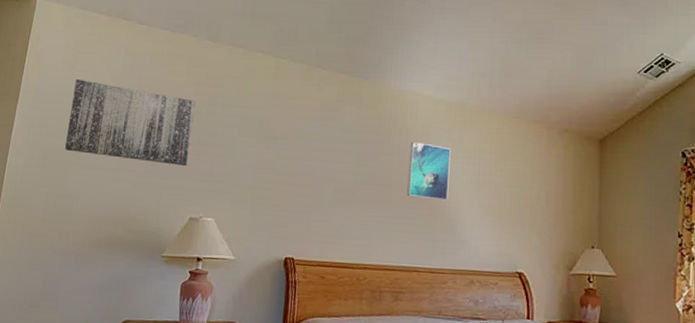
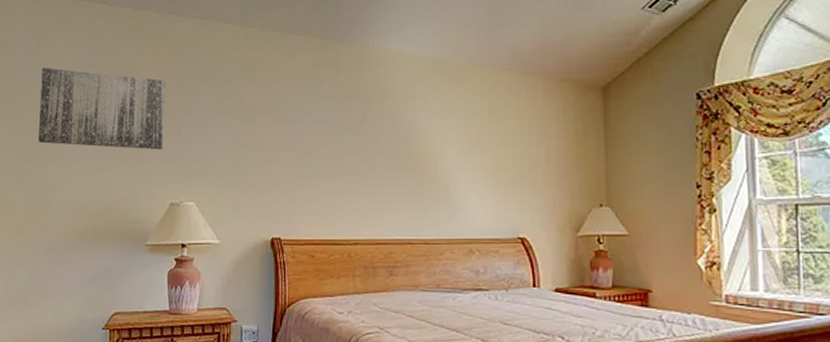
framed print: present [407,141,451,201] -> none [394,105,439,166]

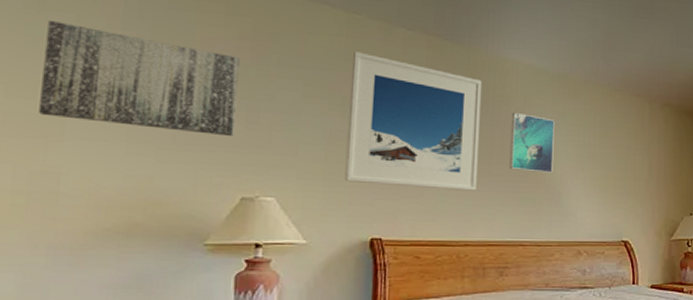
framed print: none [248,62,365,189] -> present [344,51,483,191]
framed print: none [394,105,439,166] -> present [509,112,555,173]

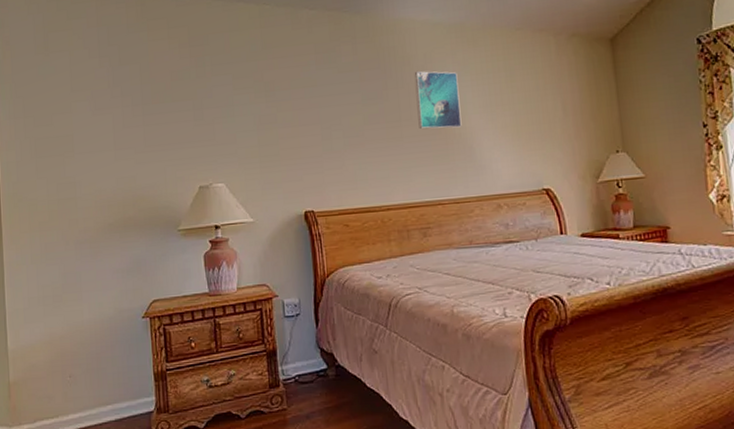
wall art: present [39,21,240,137] -> none [52,60,187,138]
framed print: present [344,51,483,191] -> none [269,39,391,162]

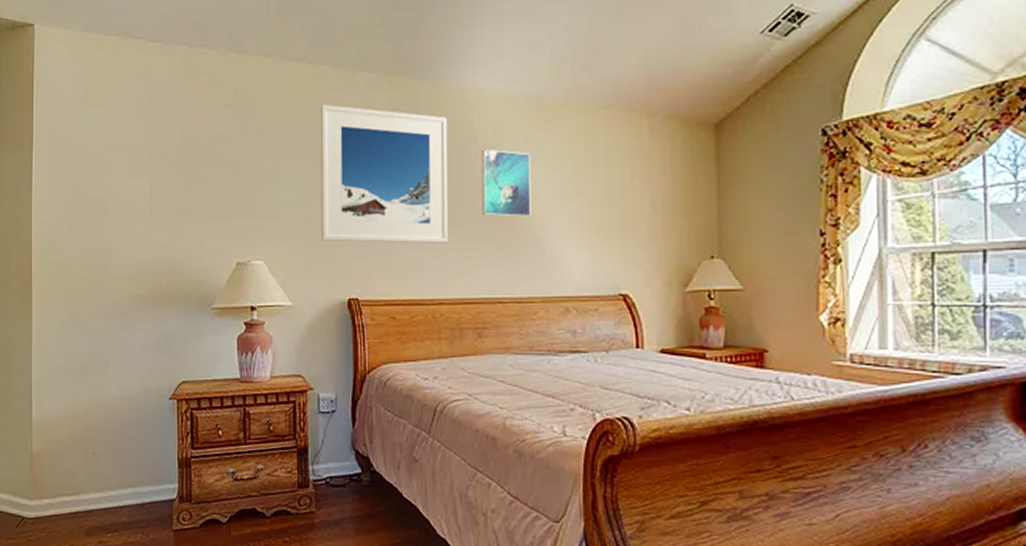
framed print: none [269,39,391,162] -> present [320,104,448,243]

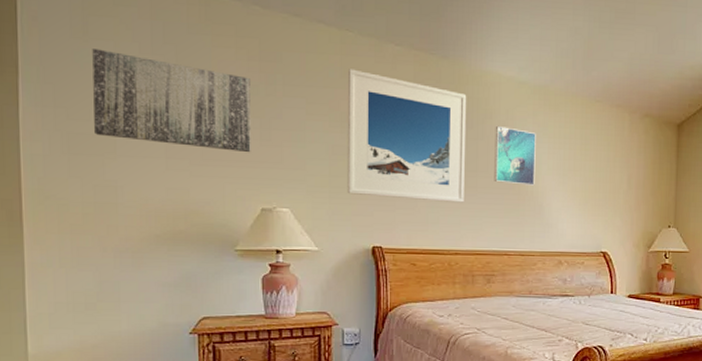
wall art: none [91,115,227,205] -> present [92,49,251,153]

